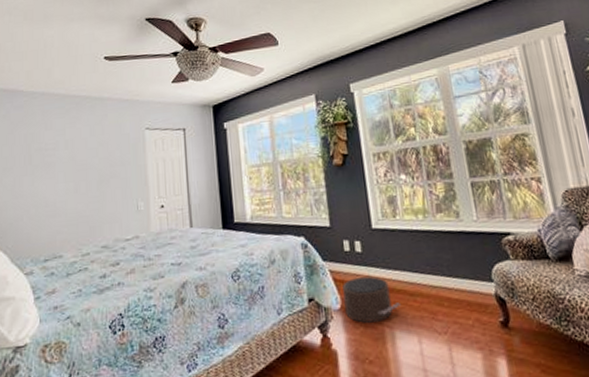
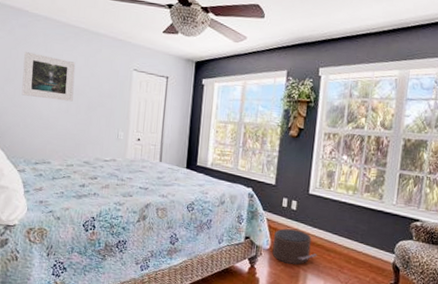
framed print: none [22,133,81,184] -> present [21,51,76,102]

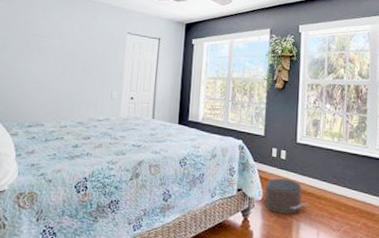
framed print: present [21,51,76,102] -> none [18,19,72,65]

